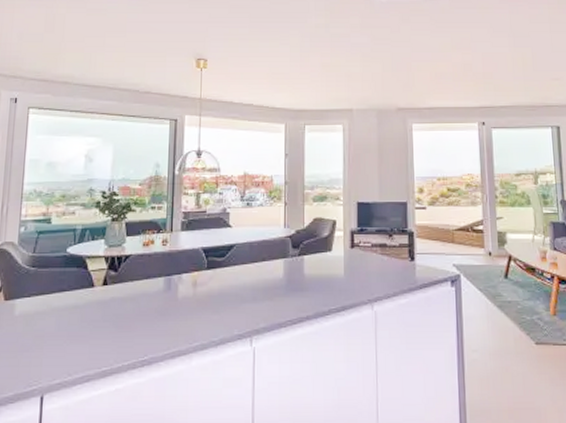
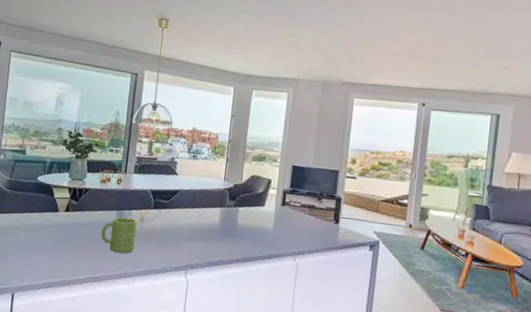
mug: none [148,283,190,328] -> present [101,217,138,253]

